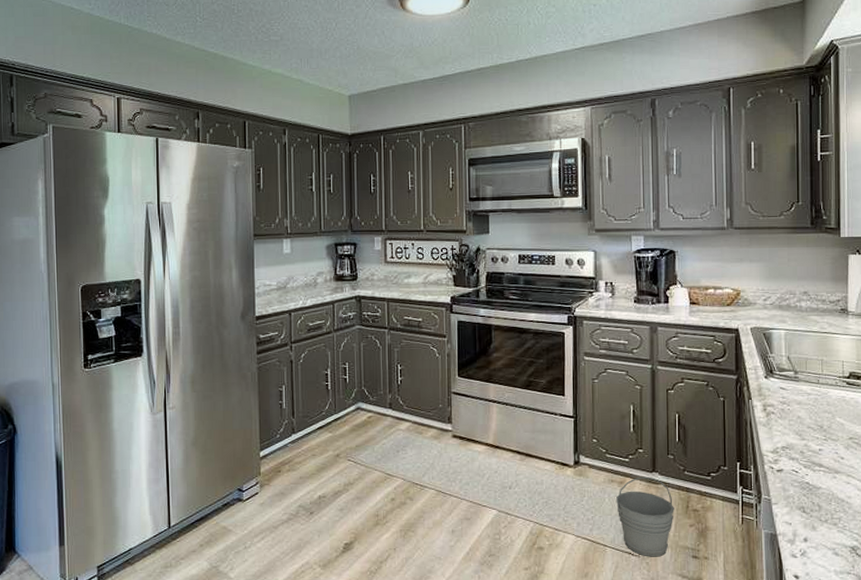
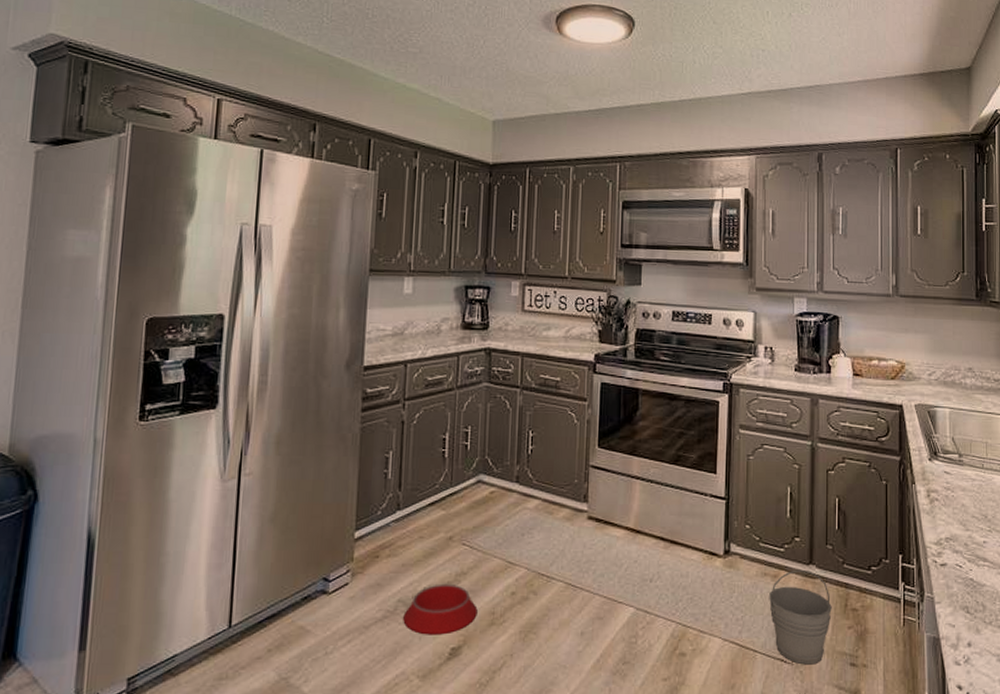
pet bowl: none [304,492,364,533] -> present [403,583,478,635]

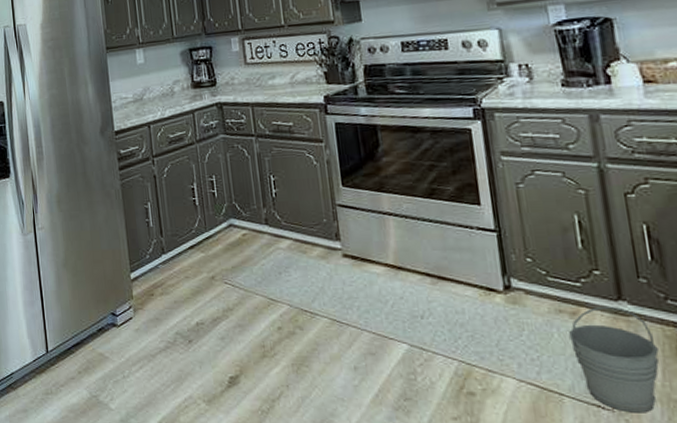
pet bowl: present [403,583,478,635] -> none [183,318,249,365]

